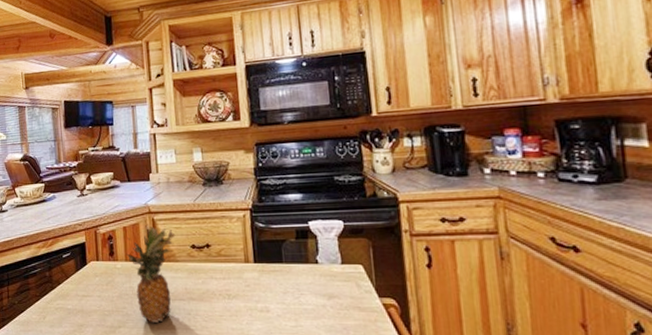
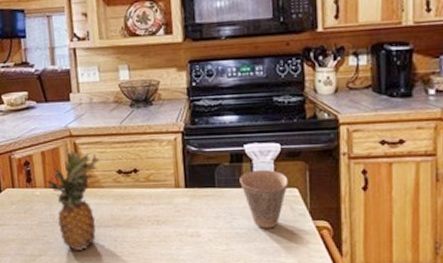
cup: none [305,246,353,305] -> present [239,170,289,228]

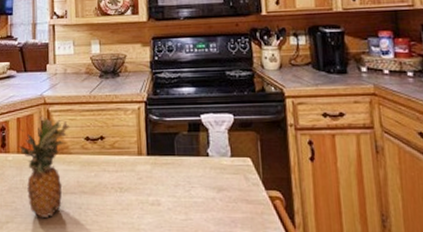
cup: present [239,170,289,228] -> none [197,139,242,198]

